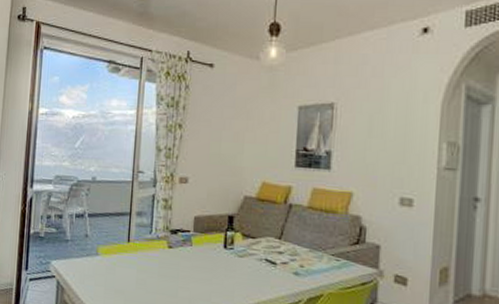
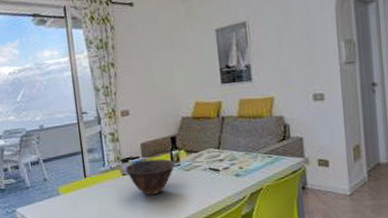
bowl: none [173,235,228,277] -> present [126,158,175,196]

